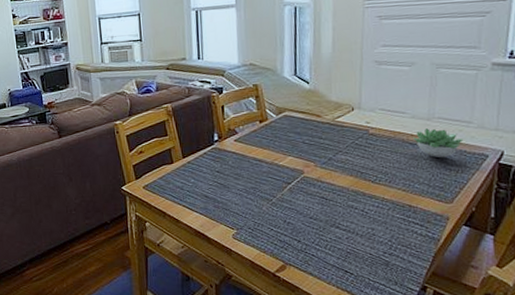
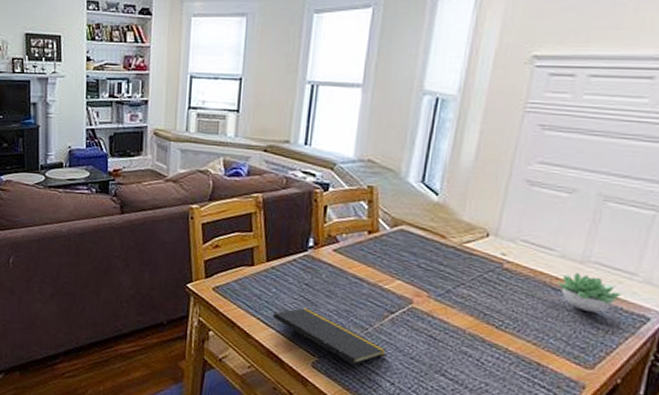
notepad: none [194,191,290,242] -> present [272,308,387,379]

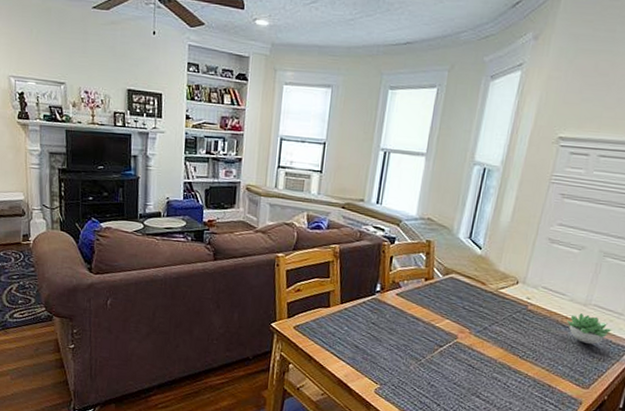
notepad: present [272,308,387,379] -> none [343,343,435,402]

